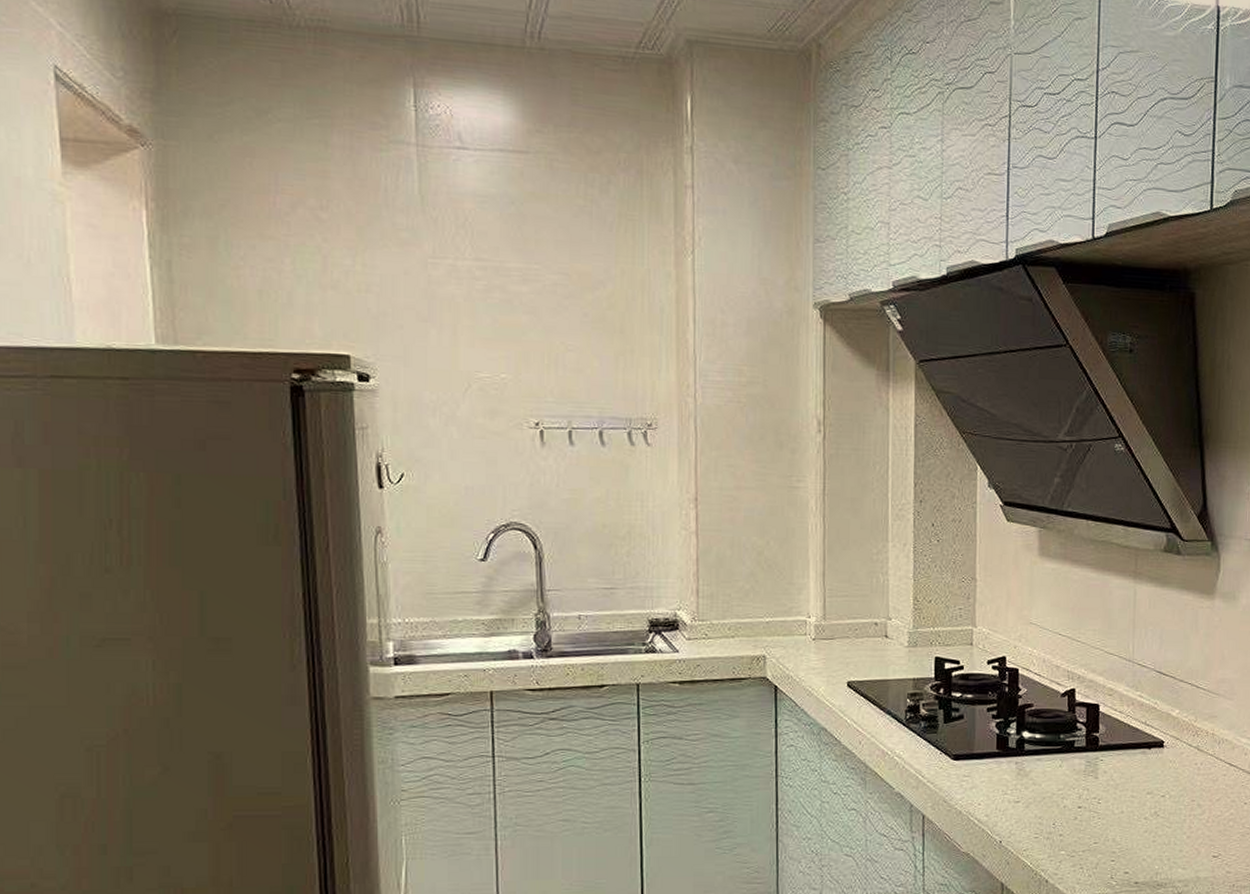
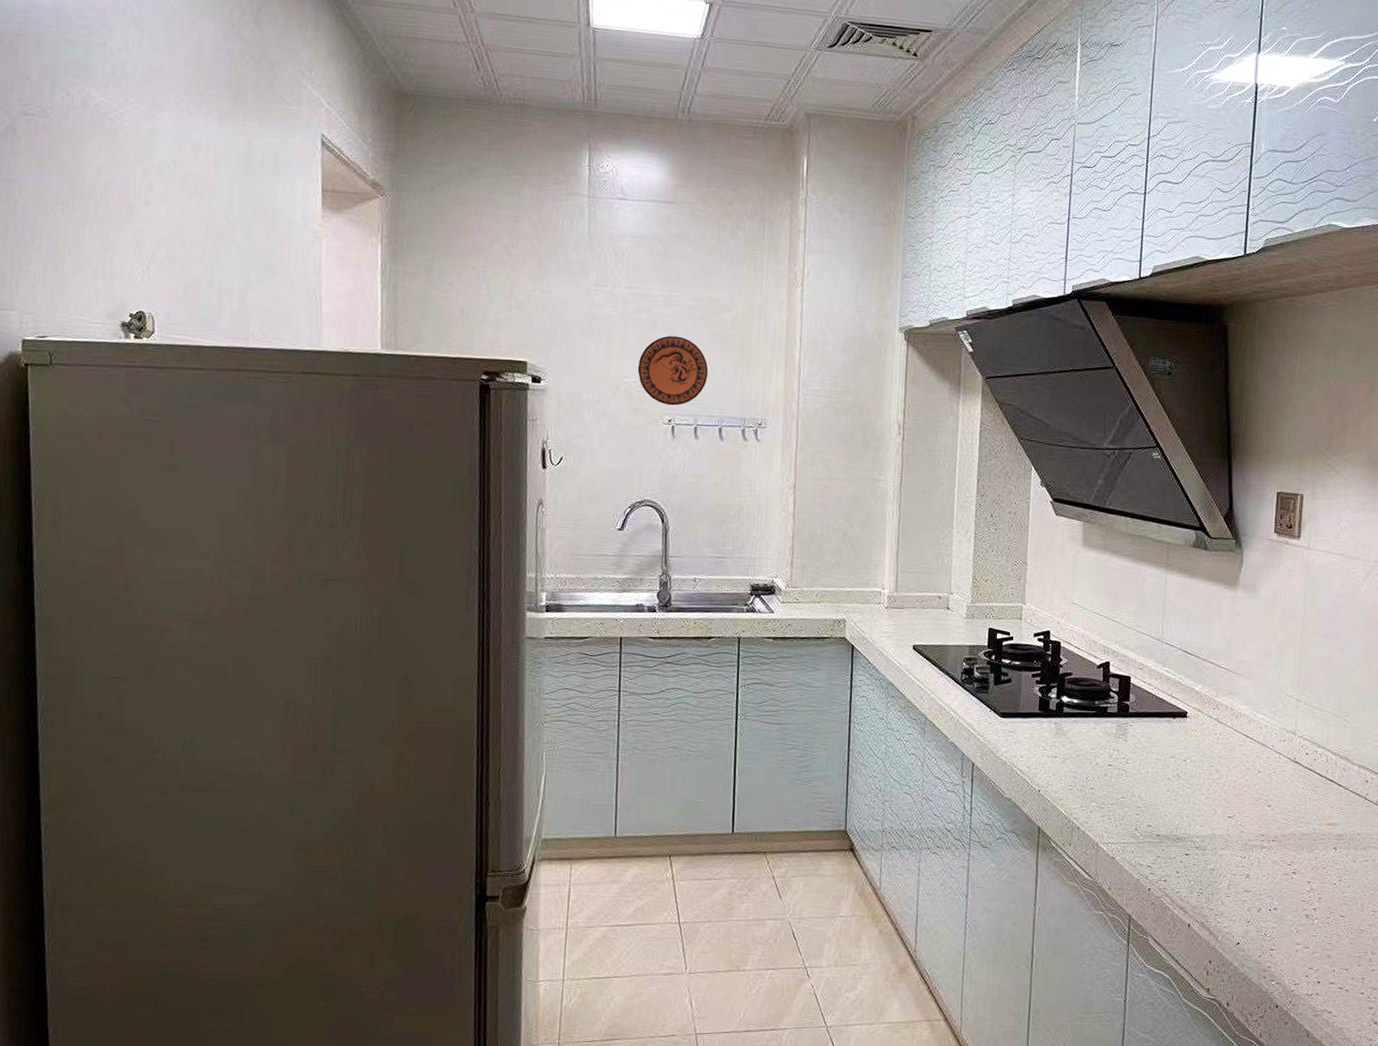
decorative plate: none [492,319,582,405] -> present [637,335,709,406]

